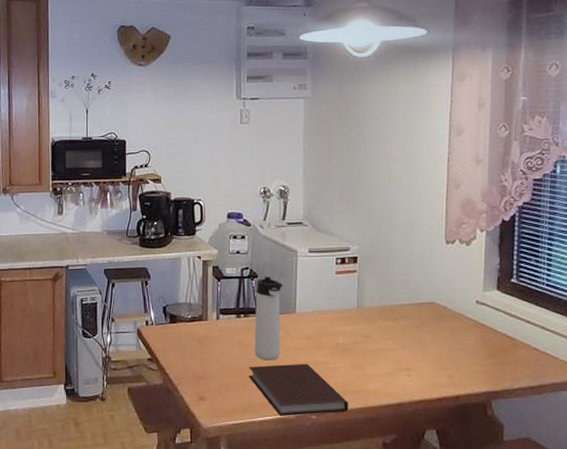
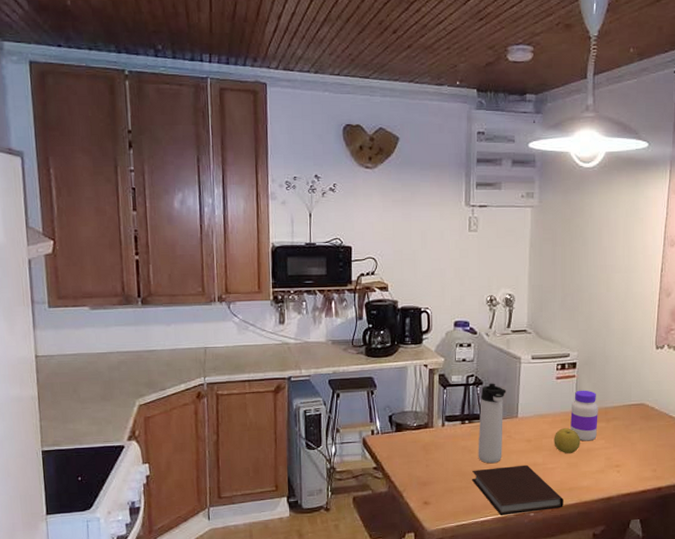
fruit: none [335,326,365,354] -> present [554,428,580,454]
jar: none [353,286,384,341] -> present [570,390,598,441]

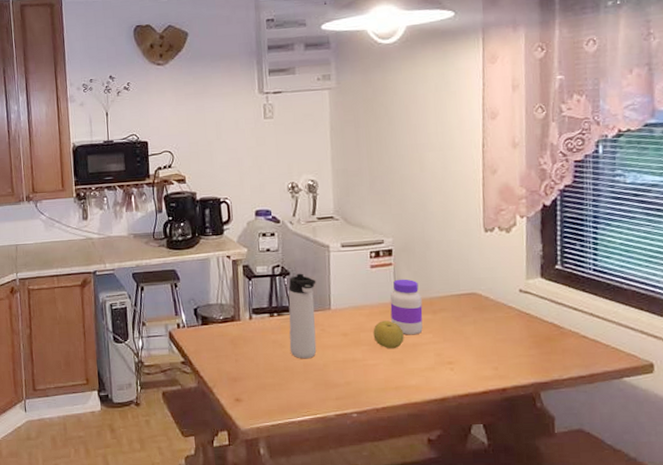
notebook: present [471,464,563,515] -> none [284,360,390,415]

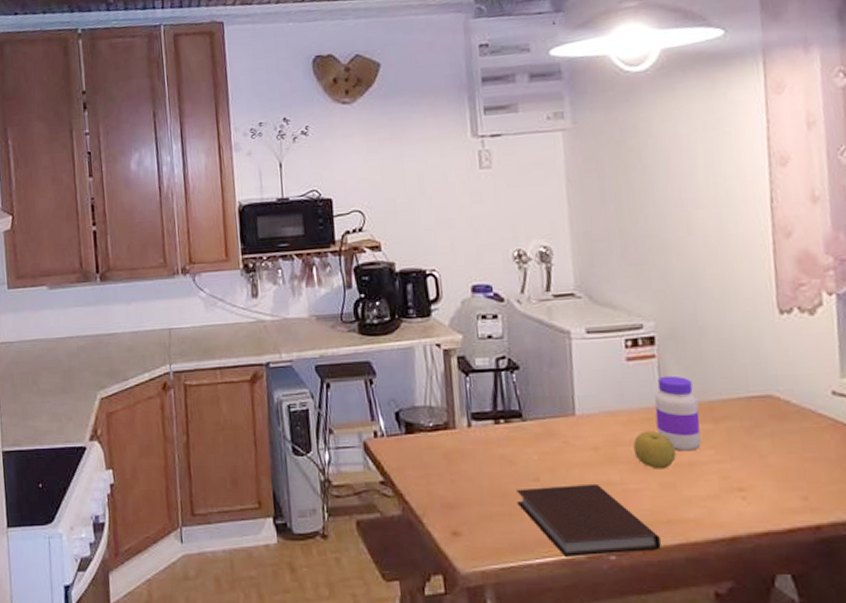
notebook: none [284,360,390,415] -> present [516,483,661,557]
thermos bottle: present [288,273,317,359] -> none [518,367,559,481]

